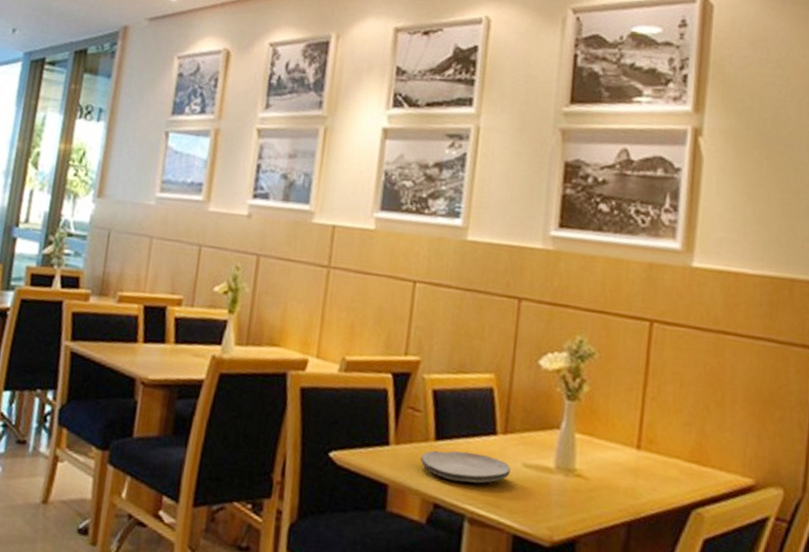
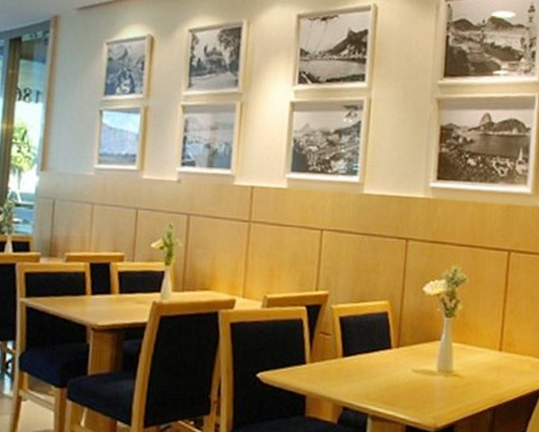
plate: present [420,450,511,484] -> none [331,364,403,388]

